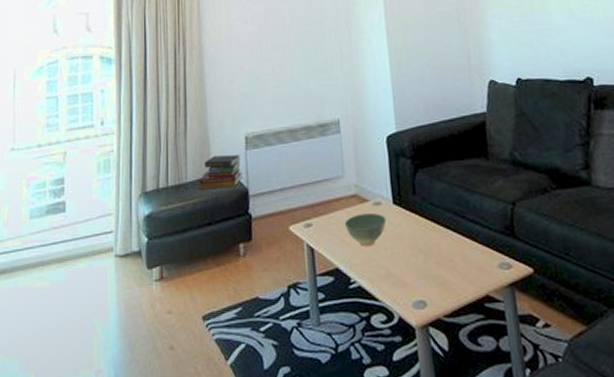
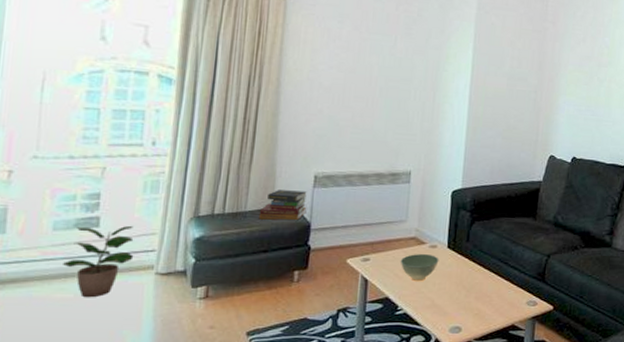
potted plant: none [40,207,96,286] -> present [63,225,134,298]

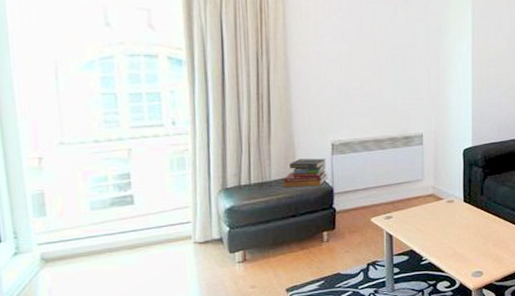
potted plant: present [63,225,134,298] -> none [106,200,171,269]
bowl: present [400,254,439,282] -> none [420,209,457,234]

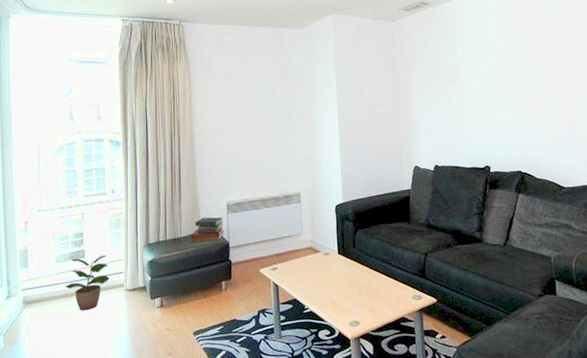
potted plant: none [106,200,171,269] -> present [65,254,110,311]

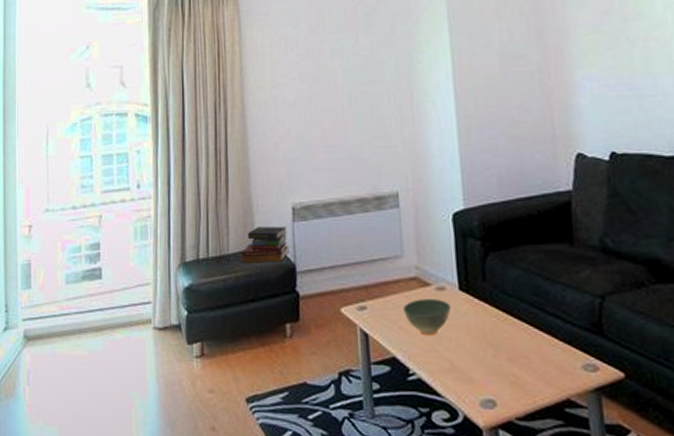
potted plant: present [65,254,110,311] -> none [77,275,133,355]
bowl: none [301,261,333,285] -> present [402,299,452,337]

